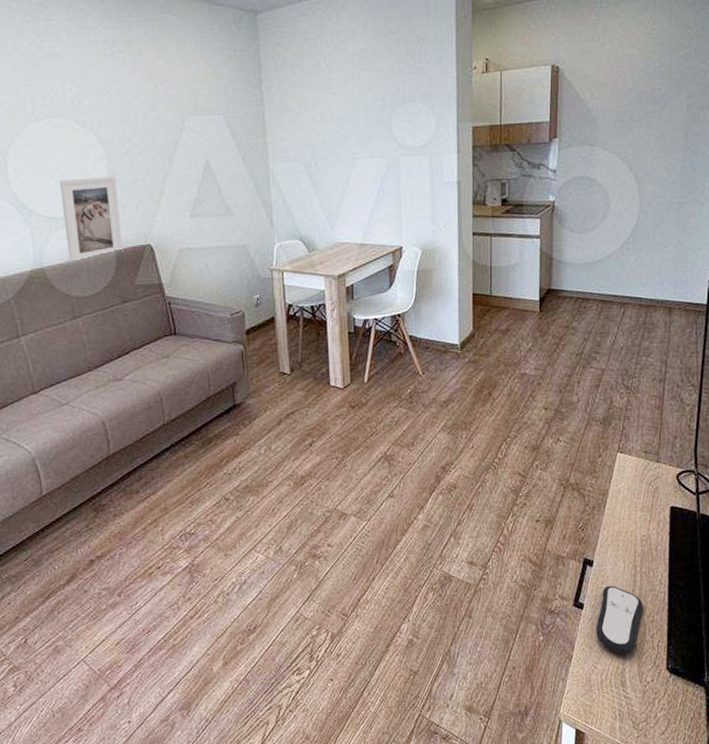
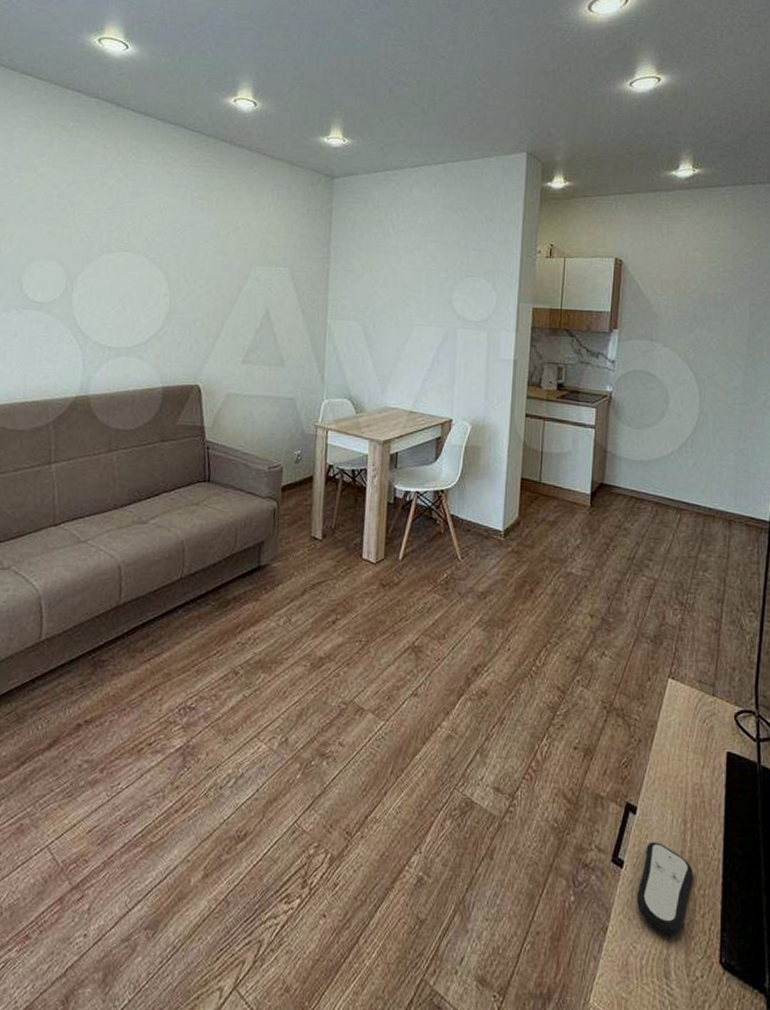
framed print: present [59,176,123,264] -> none [115,311,175,395]

